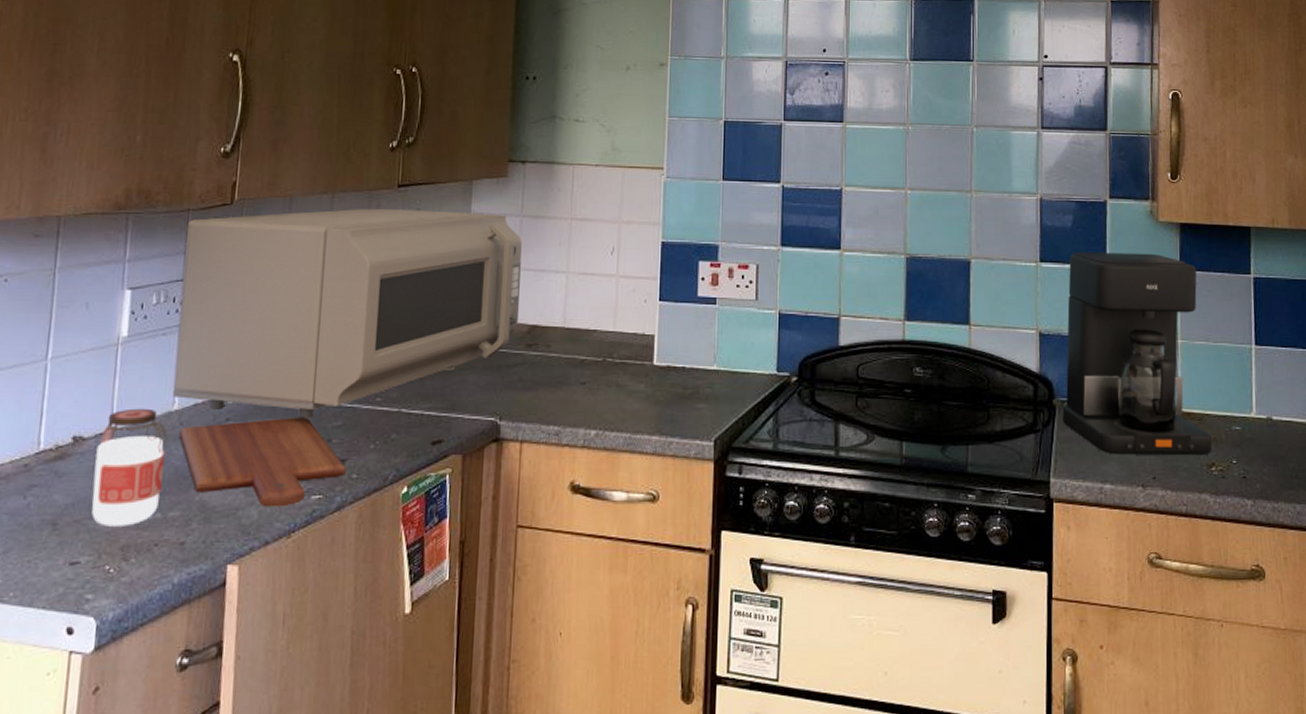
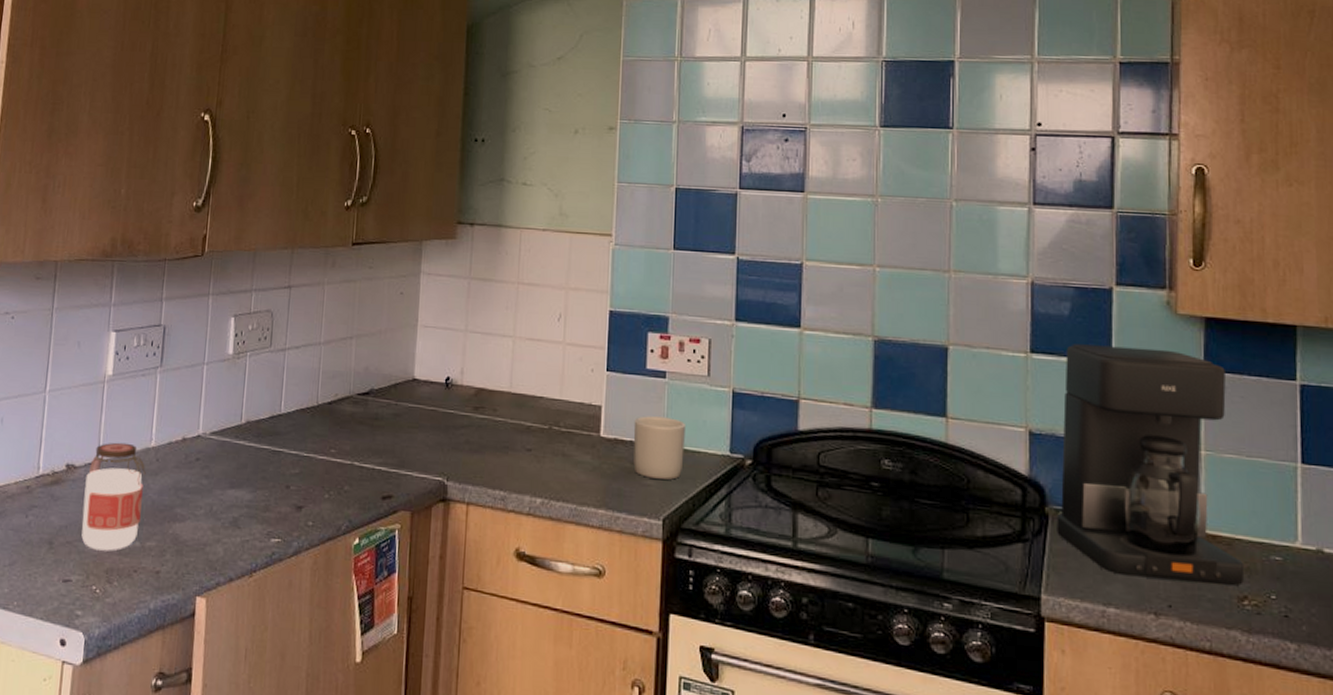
microwave: present [172,208,522,419] -> none [150,264,470,465]
cutting board: present [179,417,346,507] -> none [155,462,303,547]
mug: none [685,342,736,402] -> present [633,416,687,480]

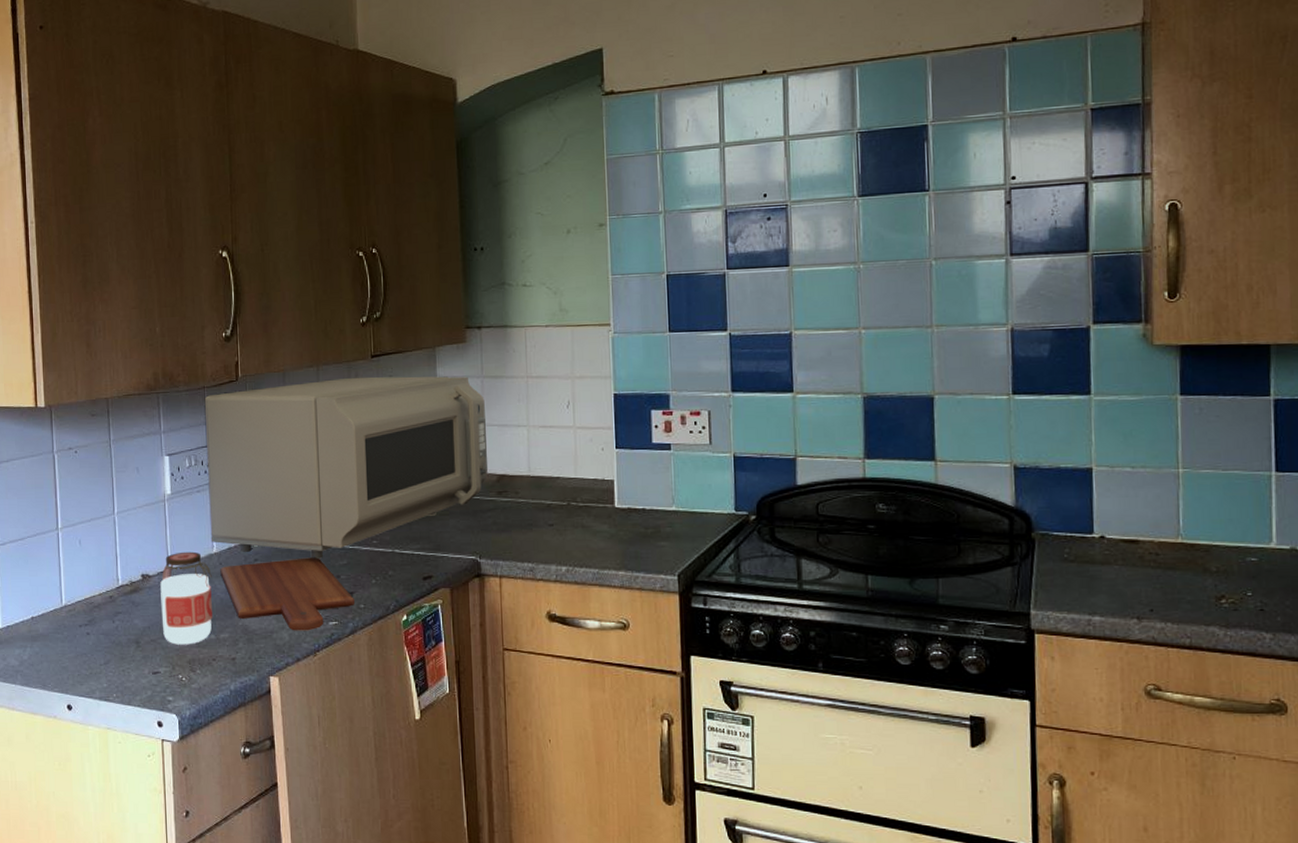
microwave: none [150,264,470,465] -> present [204,376,488,559]
cutting board: none [155,462,303,547] -> present [220,557,354,631]
mug: present [633,416,687,480] -> none [644,485,694,540]
coffee maker: present [1057,344,1245,586] -> none [1043,379,1222,588]

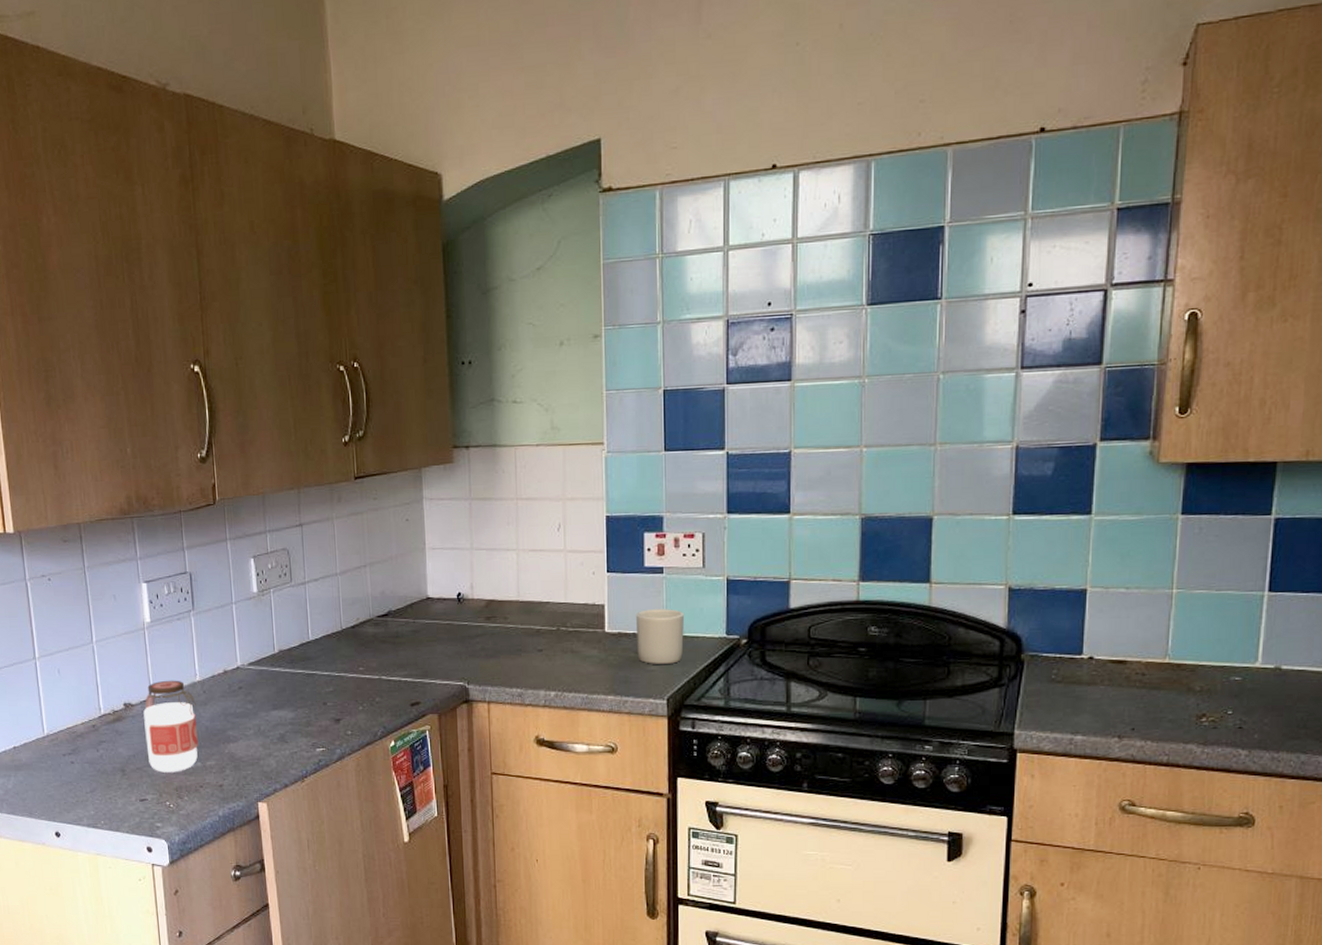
microwave: present [204,376,488,559] -> none [181,498,476,686]
cutting board: present [220,557,354,631] -> none [204,685,342,758]
mug: none [644,485,694,540] -> present [635,609,685,664]

